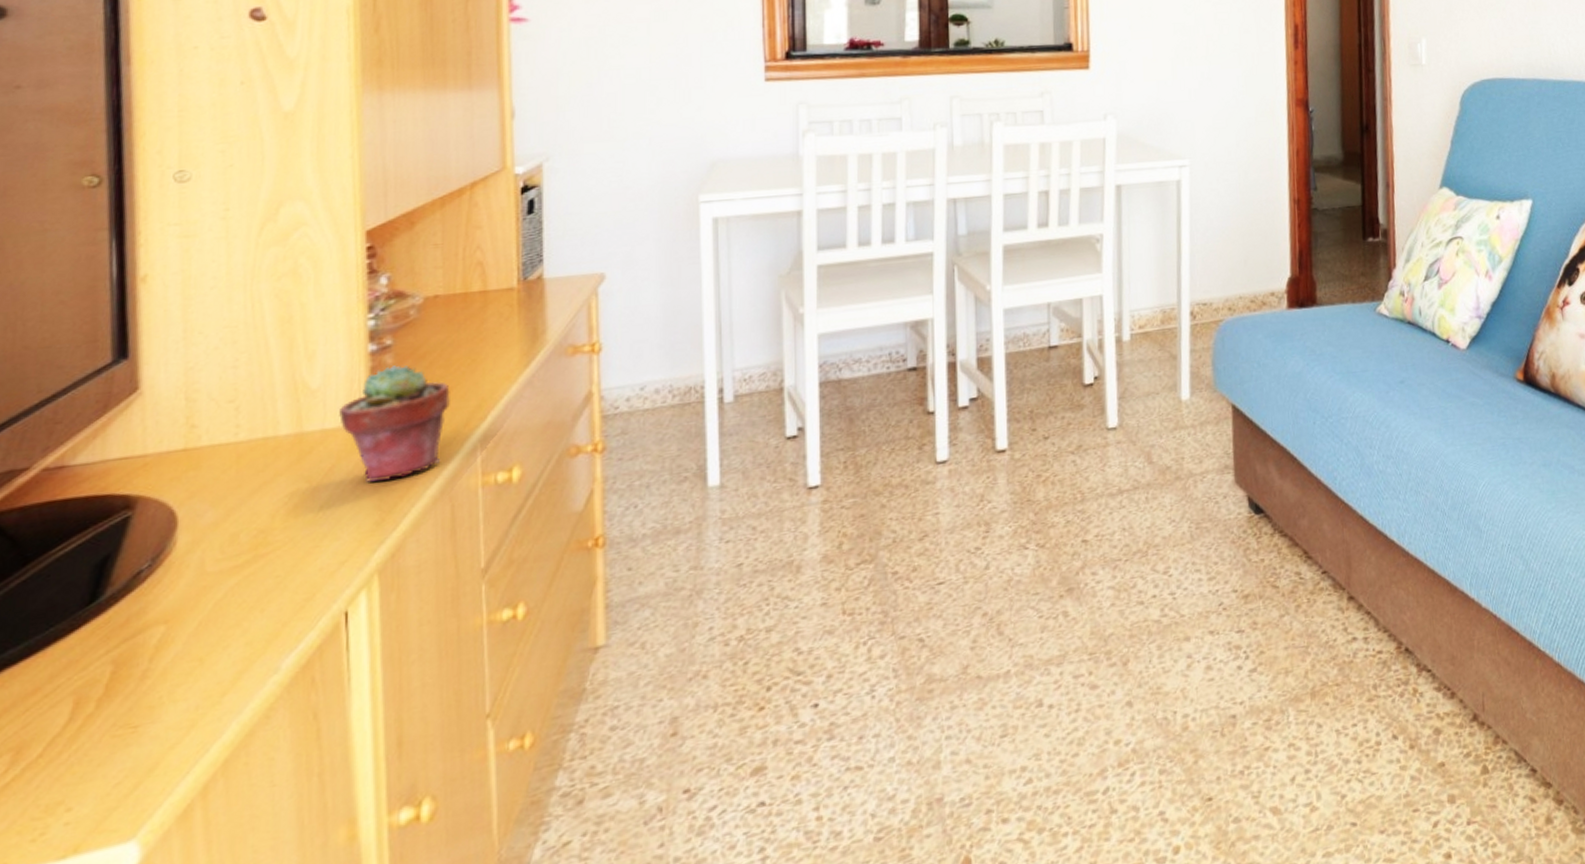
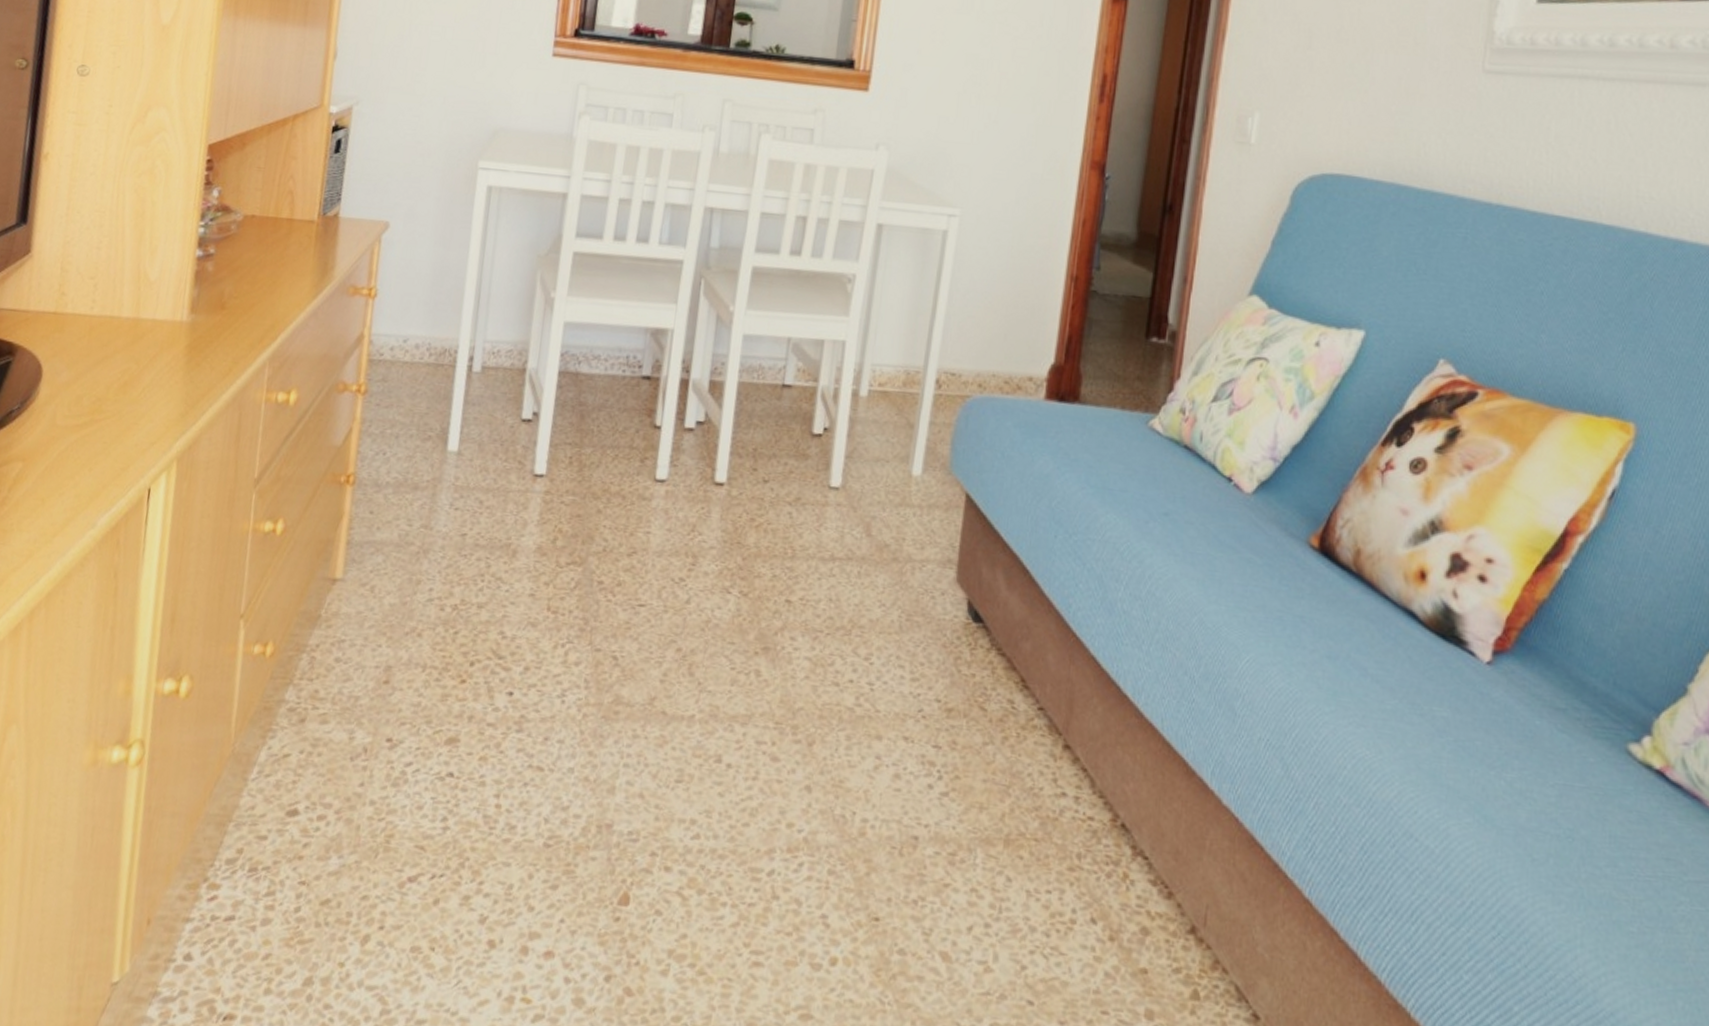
potted succulent: present [339,365,450,482] -> none [167,273,252,378]

